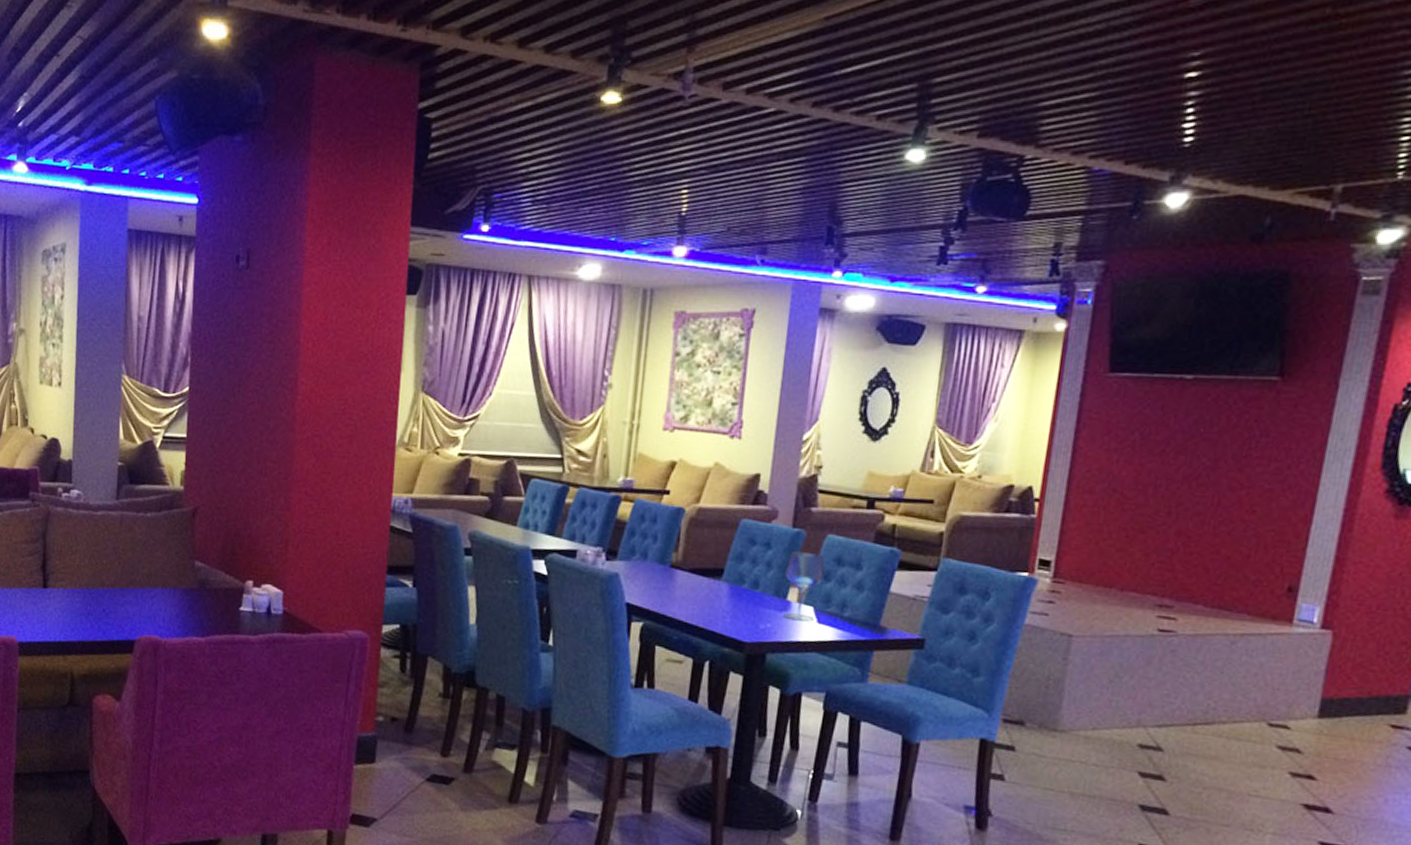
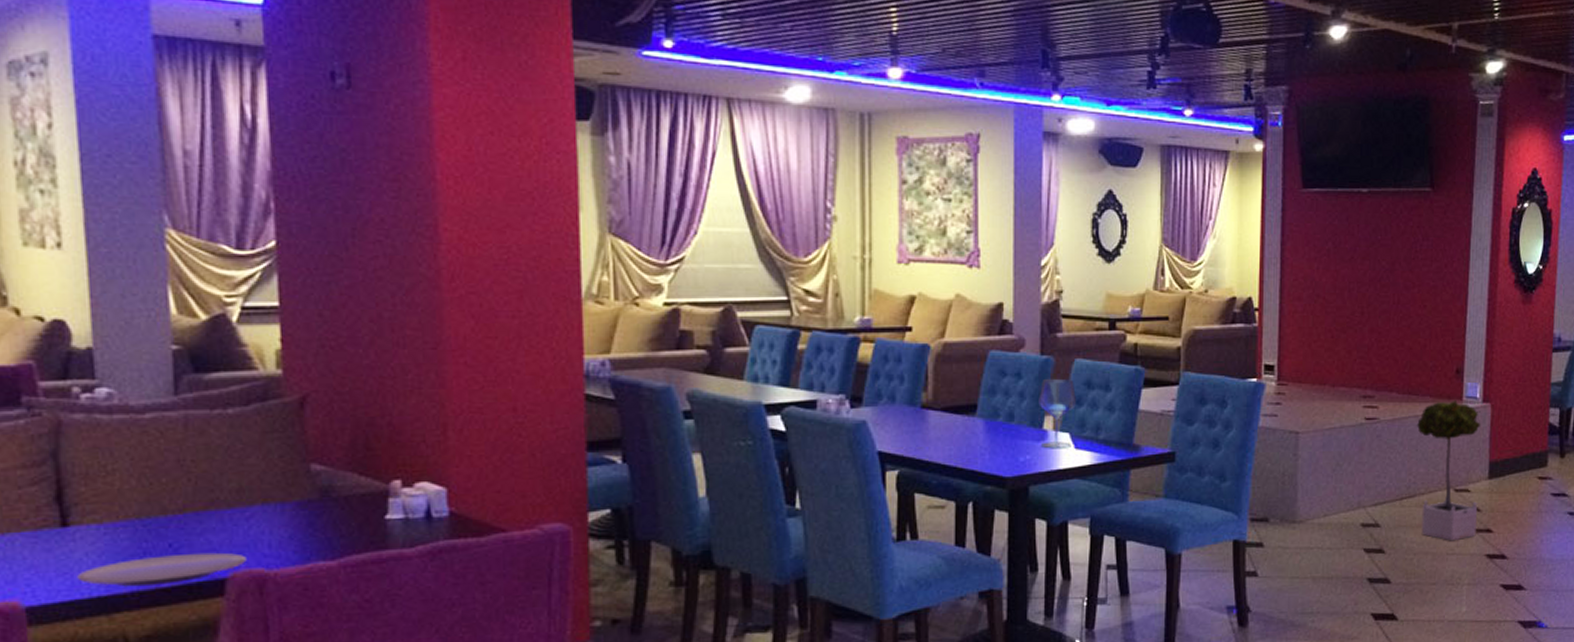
plate: none [49,617,149,639] -> present [77,552,247,586]
potted tree: none [1216,621,1316,782] -> present [1417,399,1482,541]

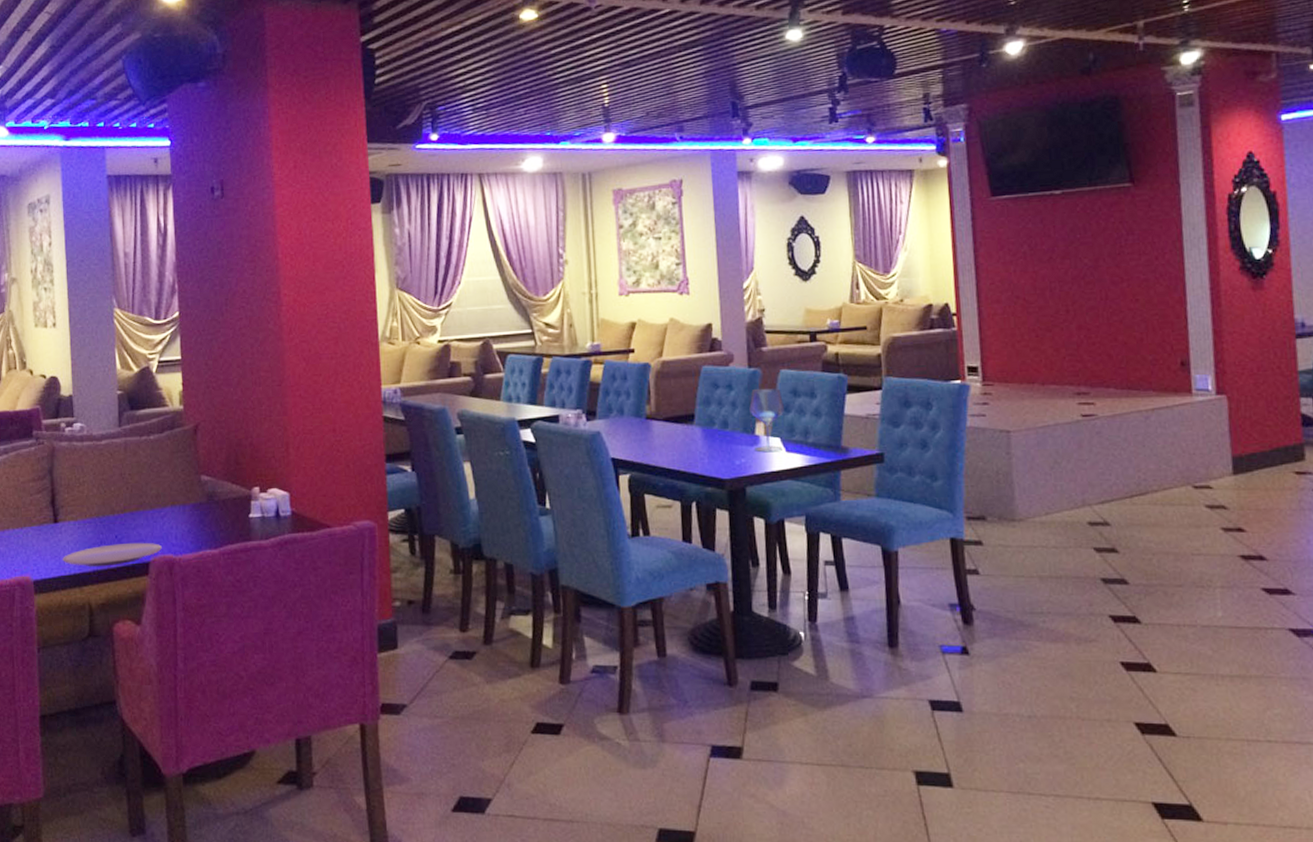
potted tree: present [1417,399,1482,541] -> none [1141,392,1225,541]

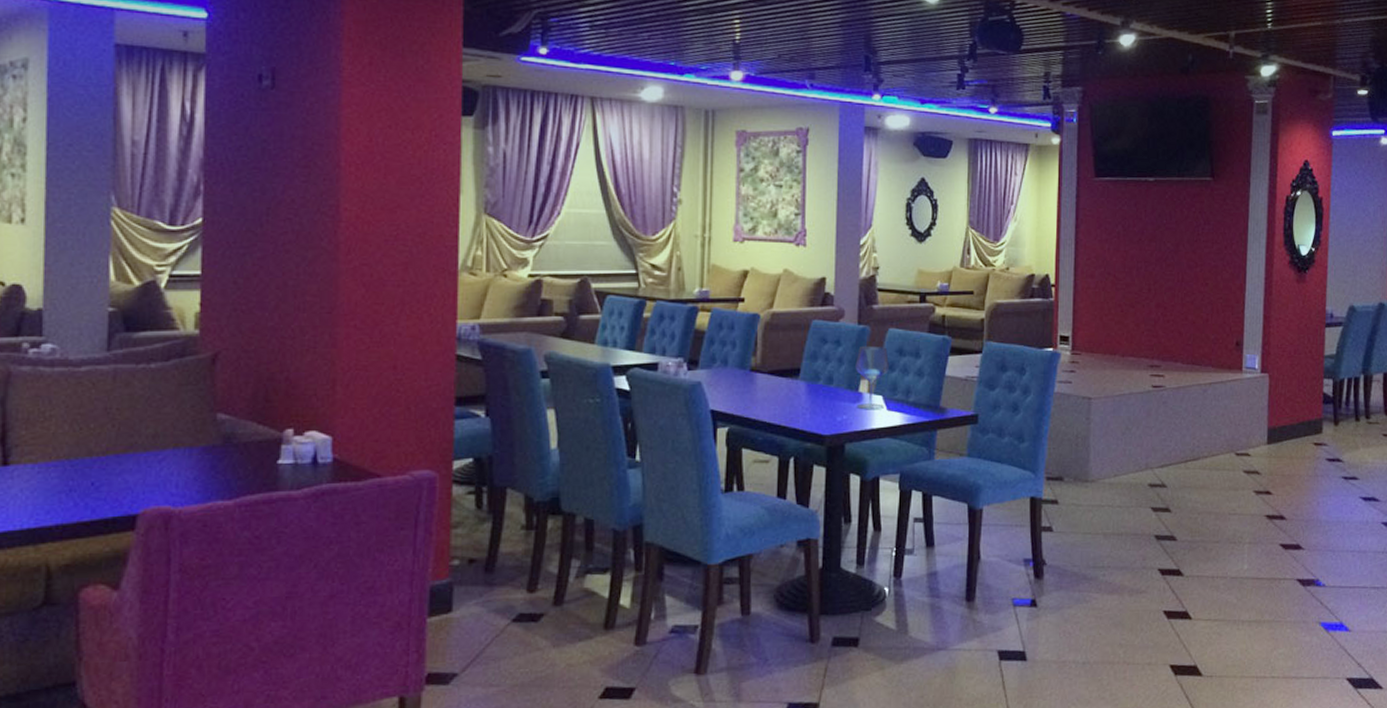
plate: present [63,542,162,566] -> none [12,491,156,519]

